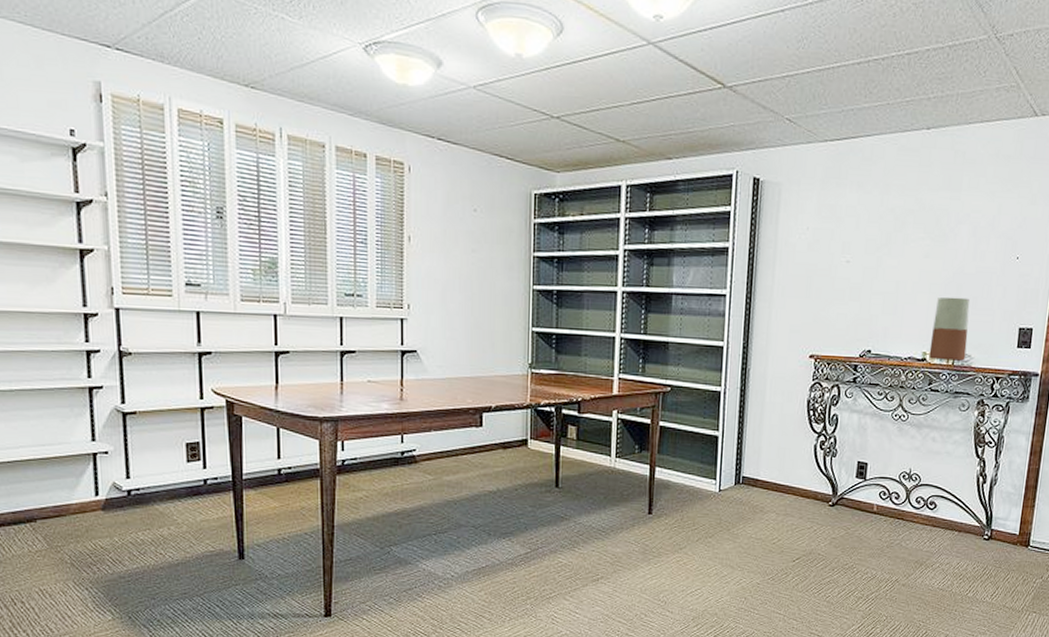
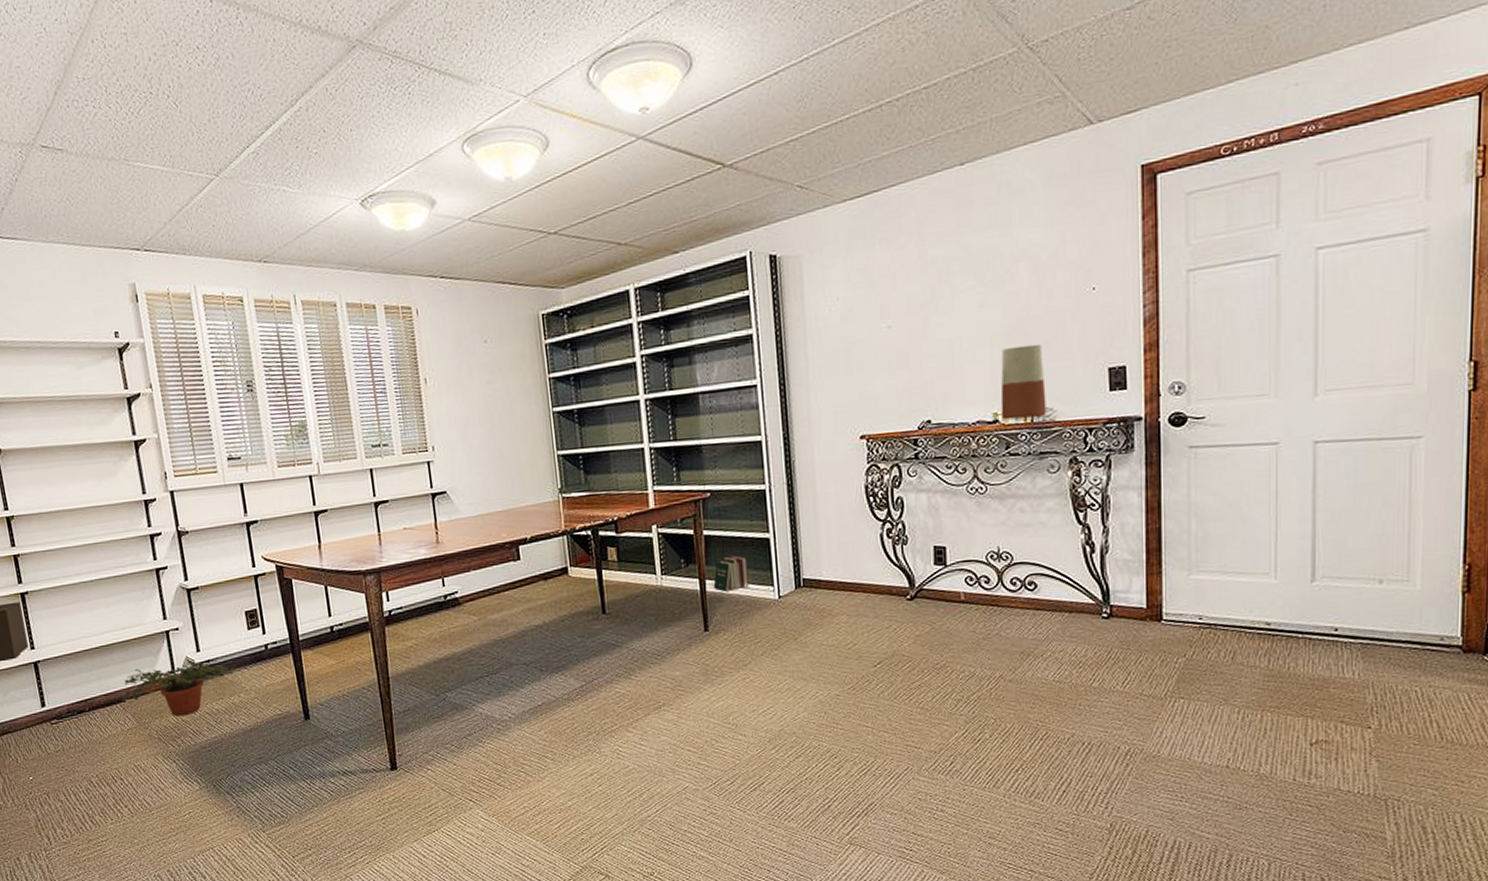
potted plant: none [31,487,166,543] -> present [121,659,234,717]
books: none [662,448,696,481] -> present [713,555,749,593]

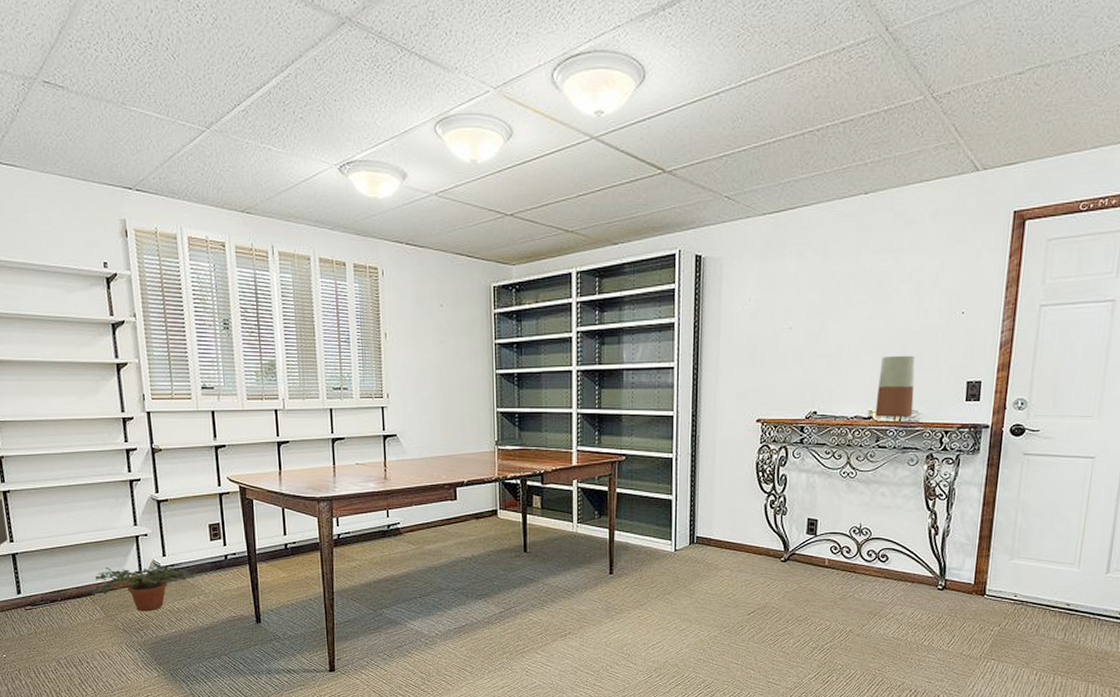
books: present [713,555,749,593] -> none [621,512,651,543]

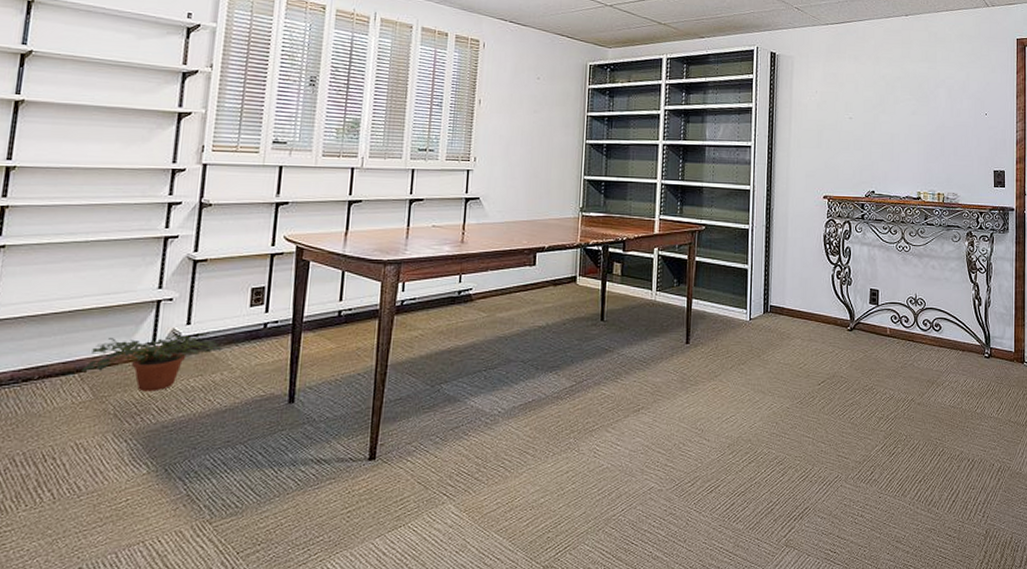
vase: present [875,355,916,417] -> none [923,146,953,199]

